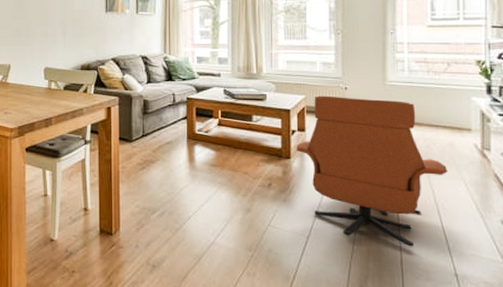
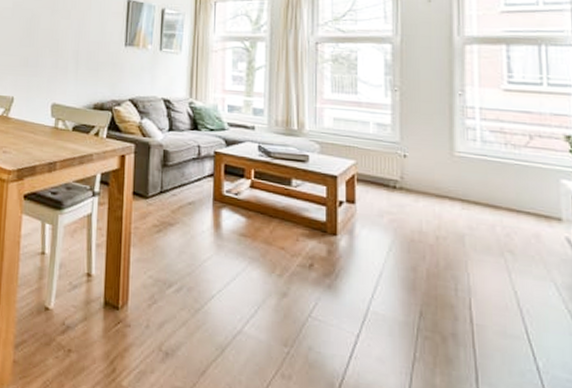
lounge chair: present [296,95,448,247] -> none [344,162,534,362]

